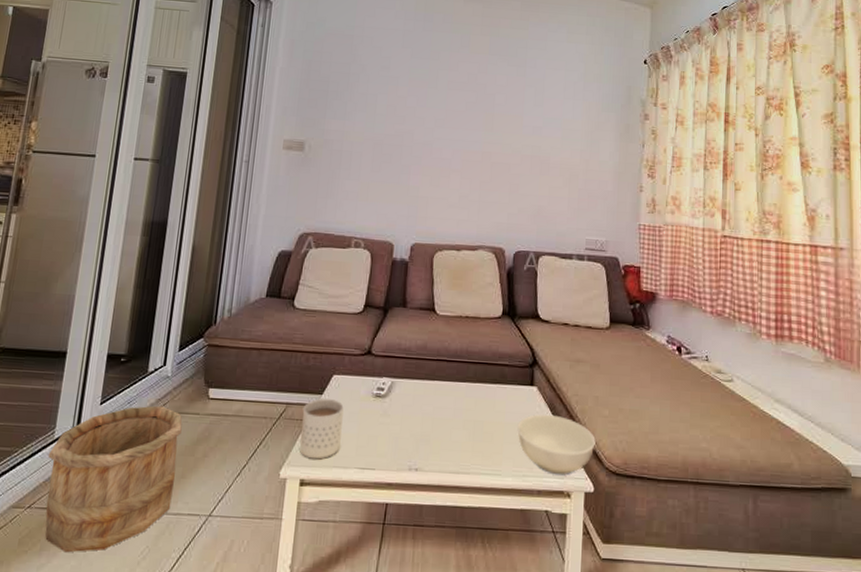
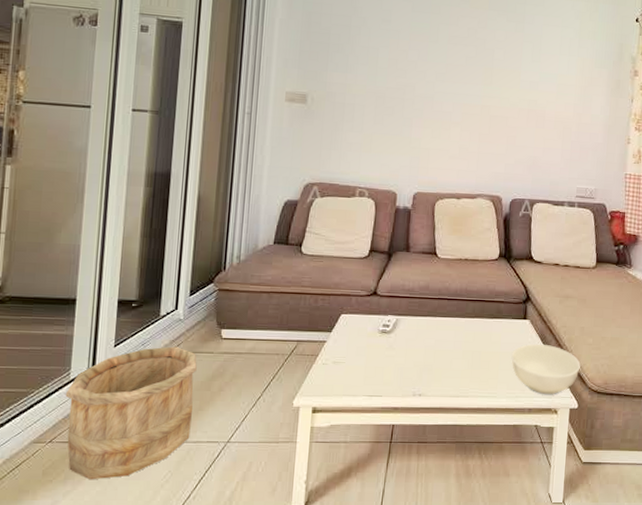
mug: present [300,398,344,460] -> none [311,336,352,389]

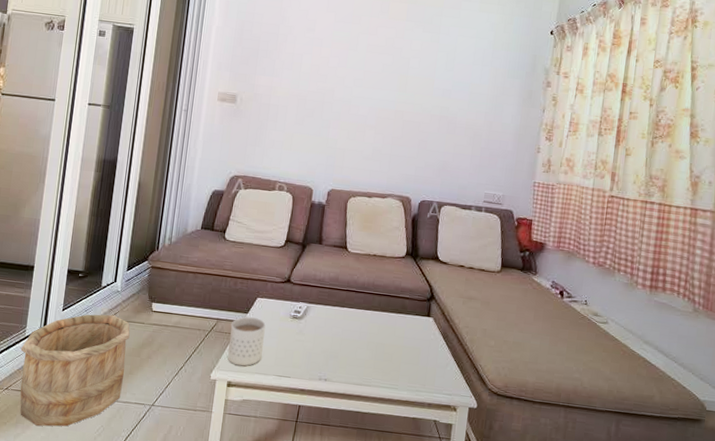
mug: none [311,336,352,389] -> present [227,317,266,366]
bowl: present [511,343,581,395] -> none [413,341,482,393]

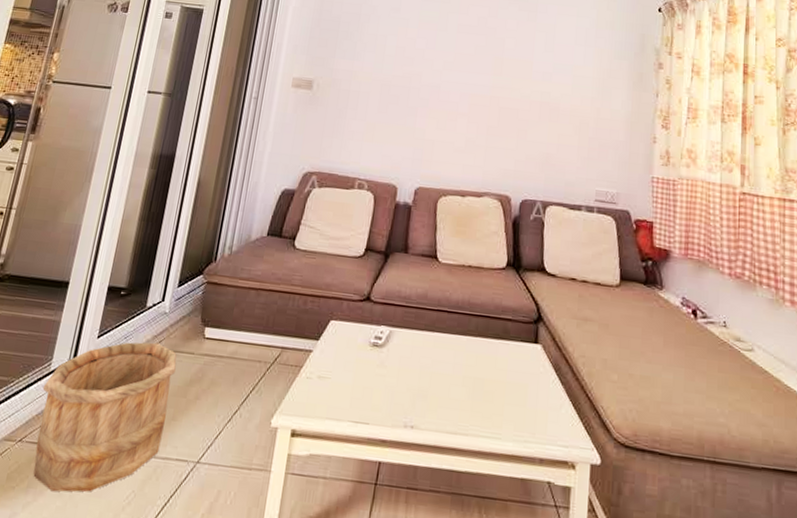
mug: present [227,317,266,366] -> none [292,344,340,410]

